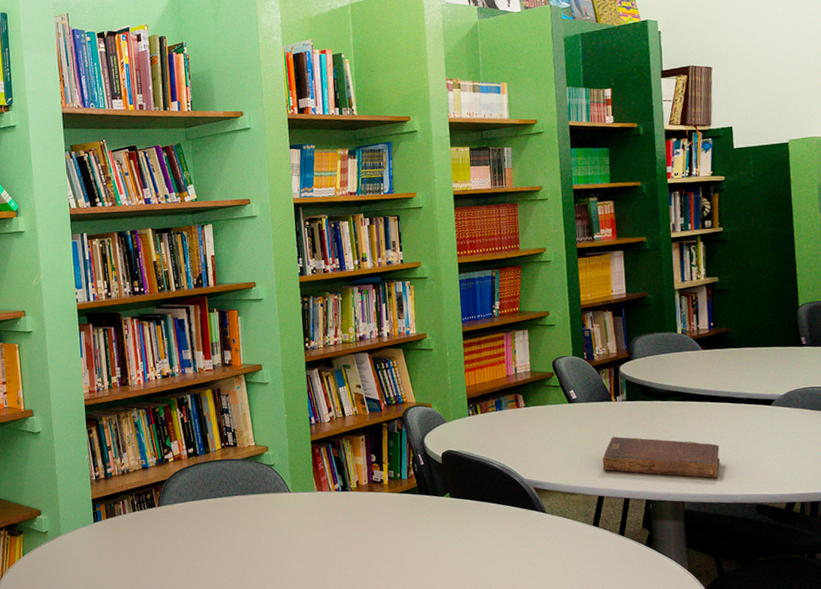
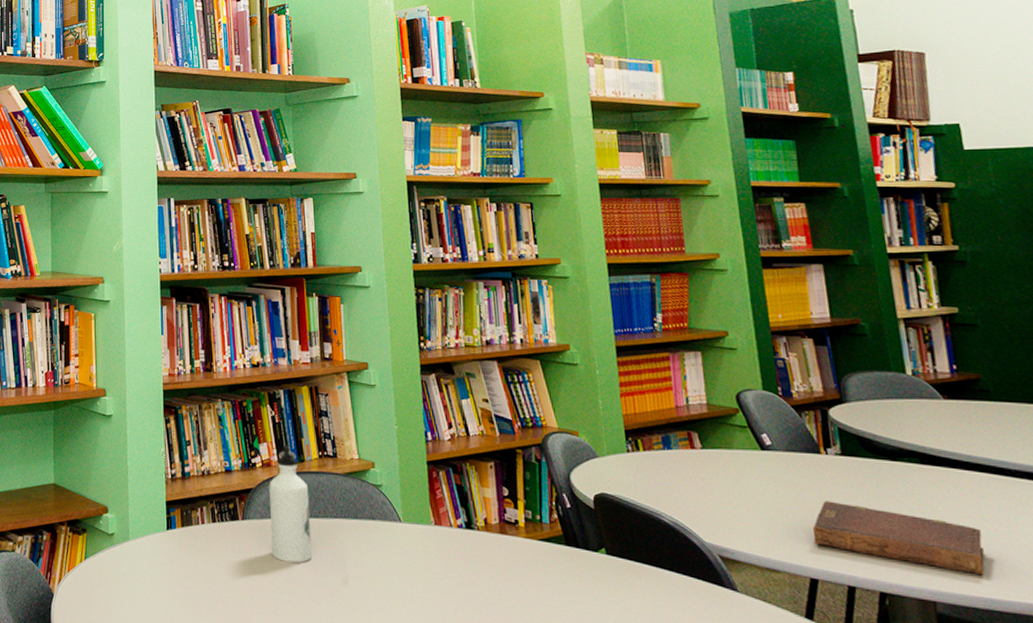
water bottle: none [180,440,218,537] -> present [269,445,313,564]

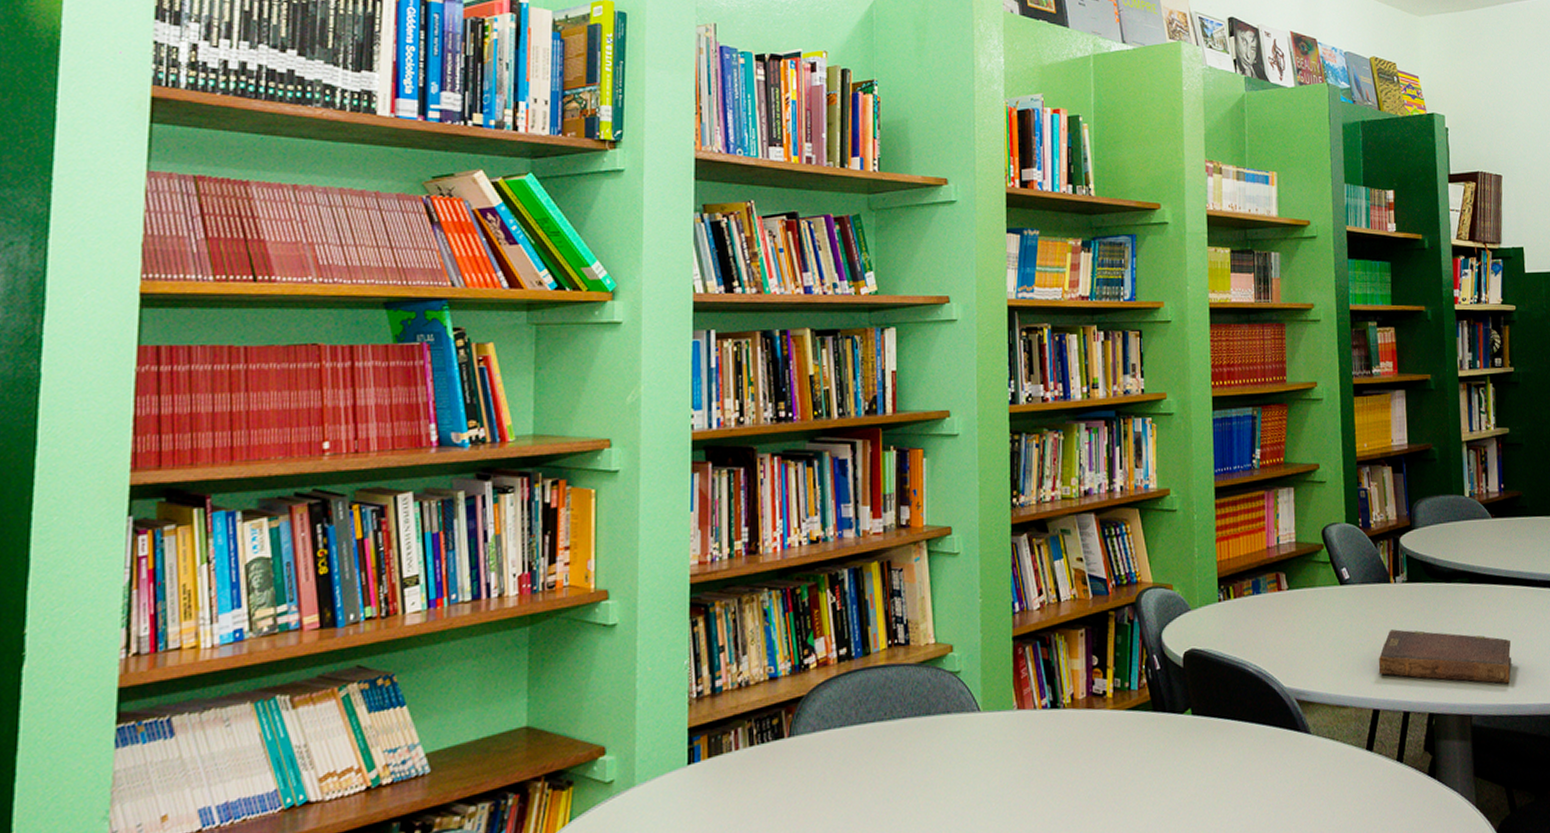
water bottle: present [269,445,313,564] -> none [825,636,874,781]

